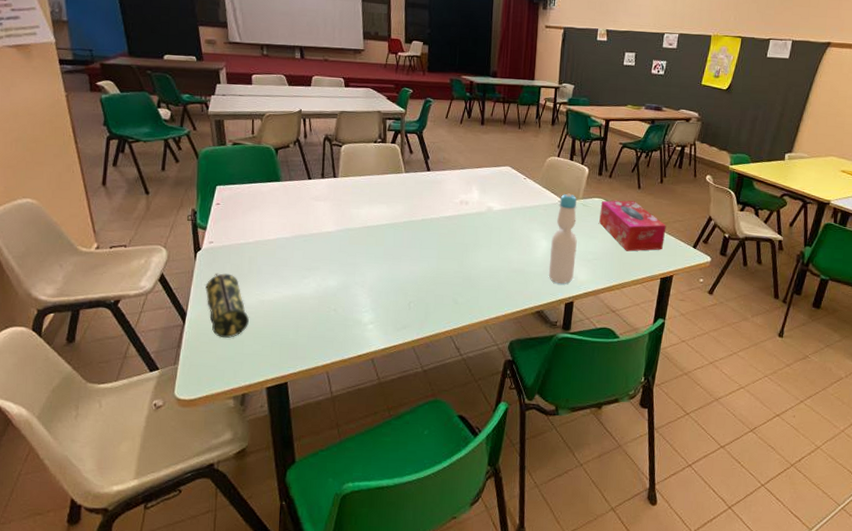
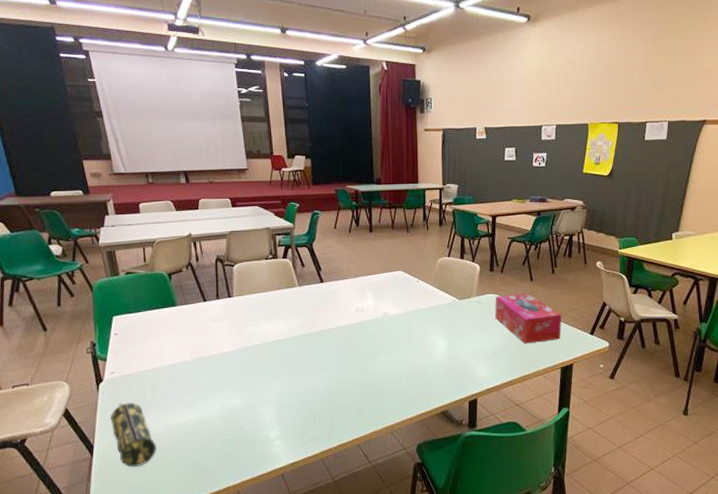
bottle: present [548,193,577,284] -> none [449,292,475,382]

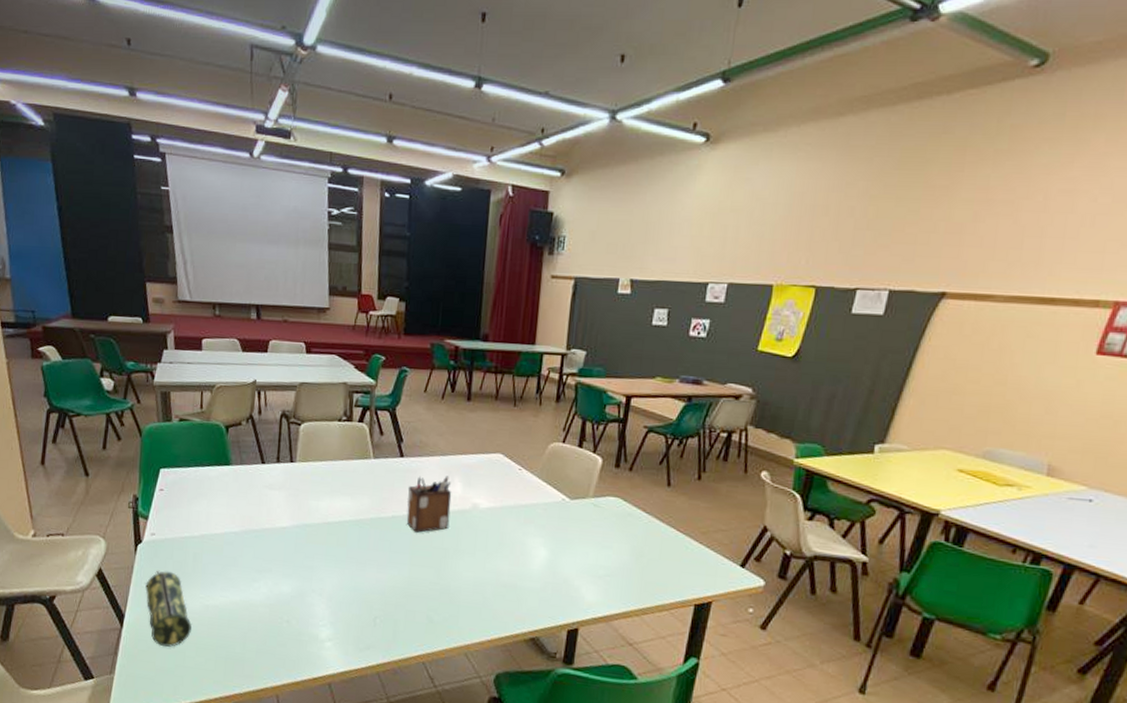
desk organizer: none [329,293,367,341] -> present [406,476,452,533]
tissue box: present [495,293,562,344] -> none [614,500,705,568]

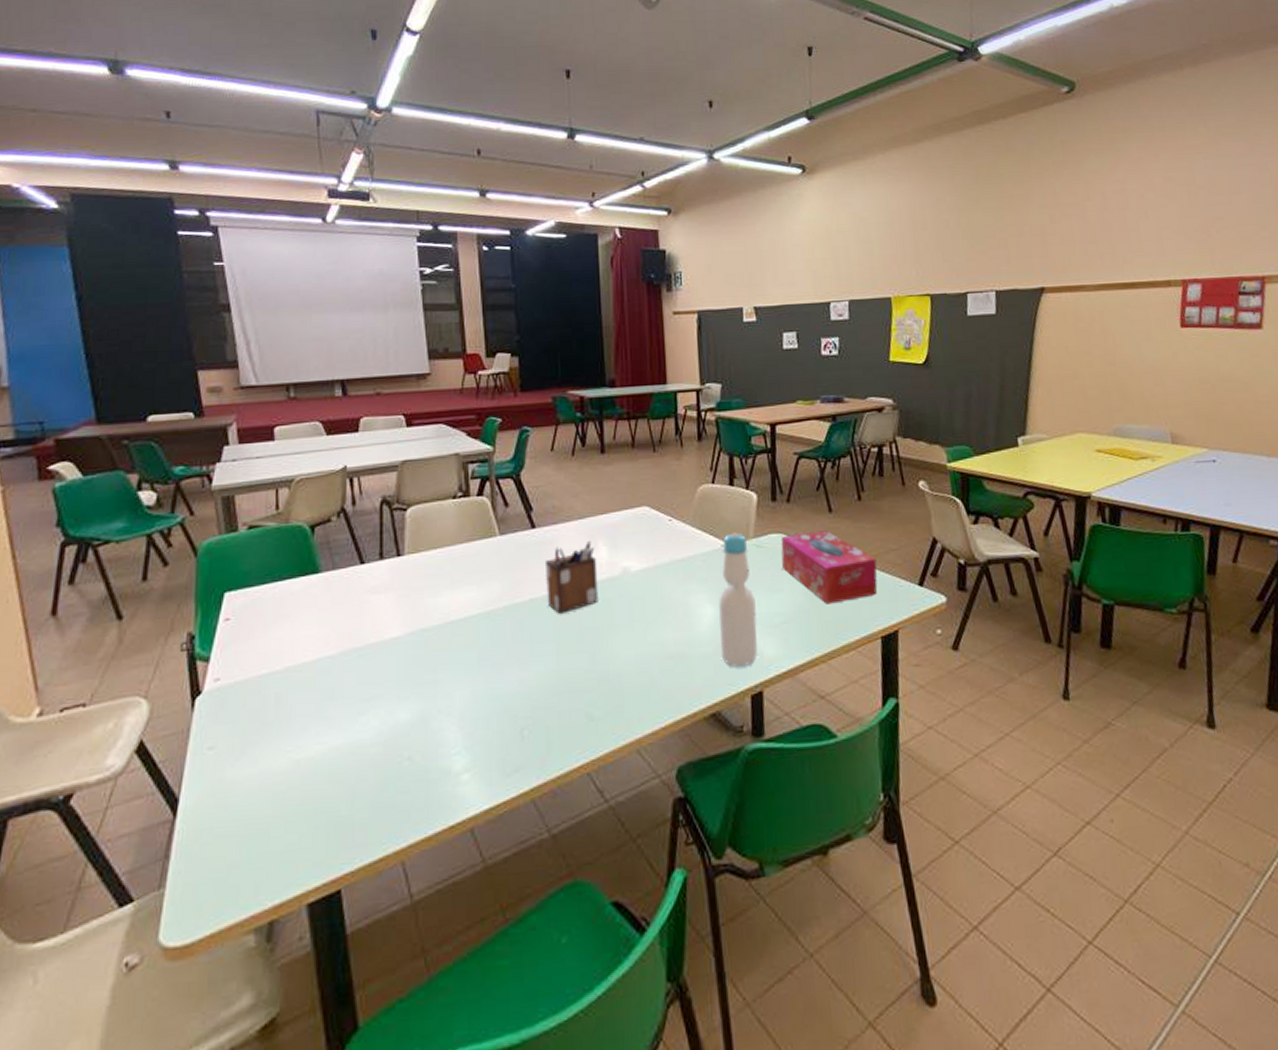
pencil case: present [145,570,192,647] -> none [208,725,277,831]
bottle: none [546,489,586,605] -> present [719,532,758,667]
tissue box: none [614,500,705,568] -> present [780,530,878,604]

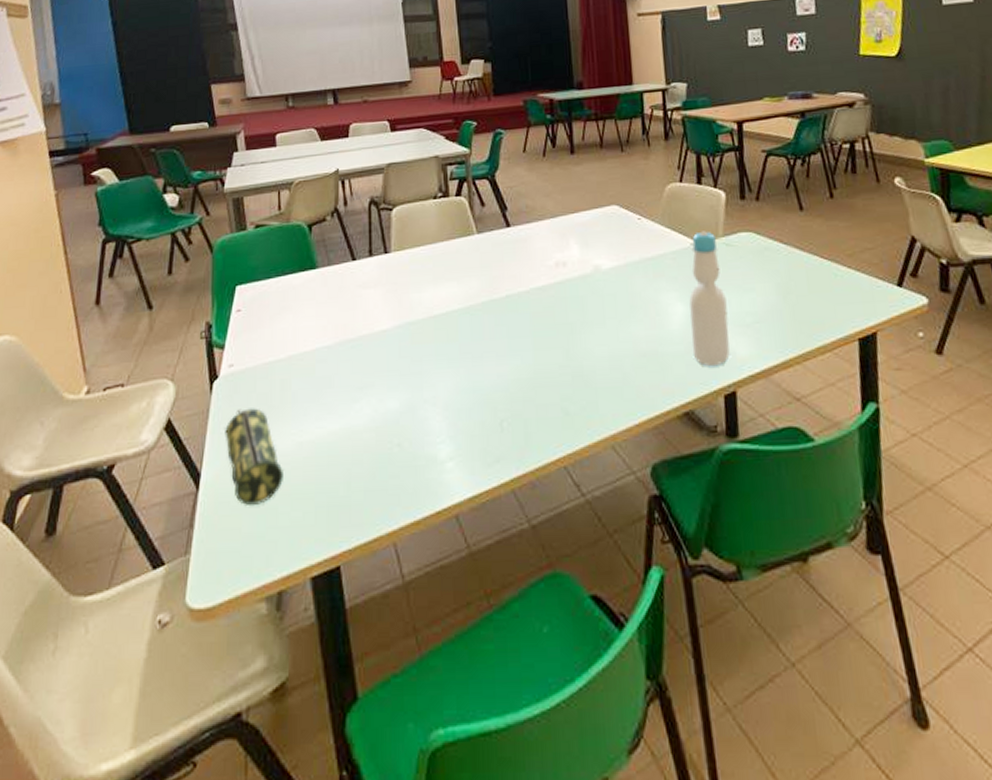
pencil case: none [208,725,277,831] -> present [225,408,283,505]
desk organizer: present [544,541,599,614] -> none [519,239,572,310]
tissue box: present [780,530,878,604] -> none [750,229,853,304]

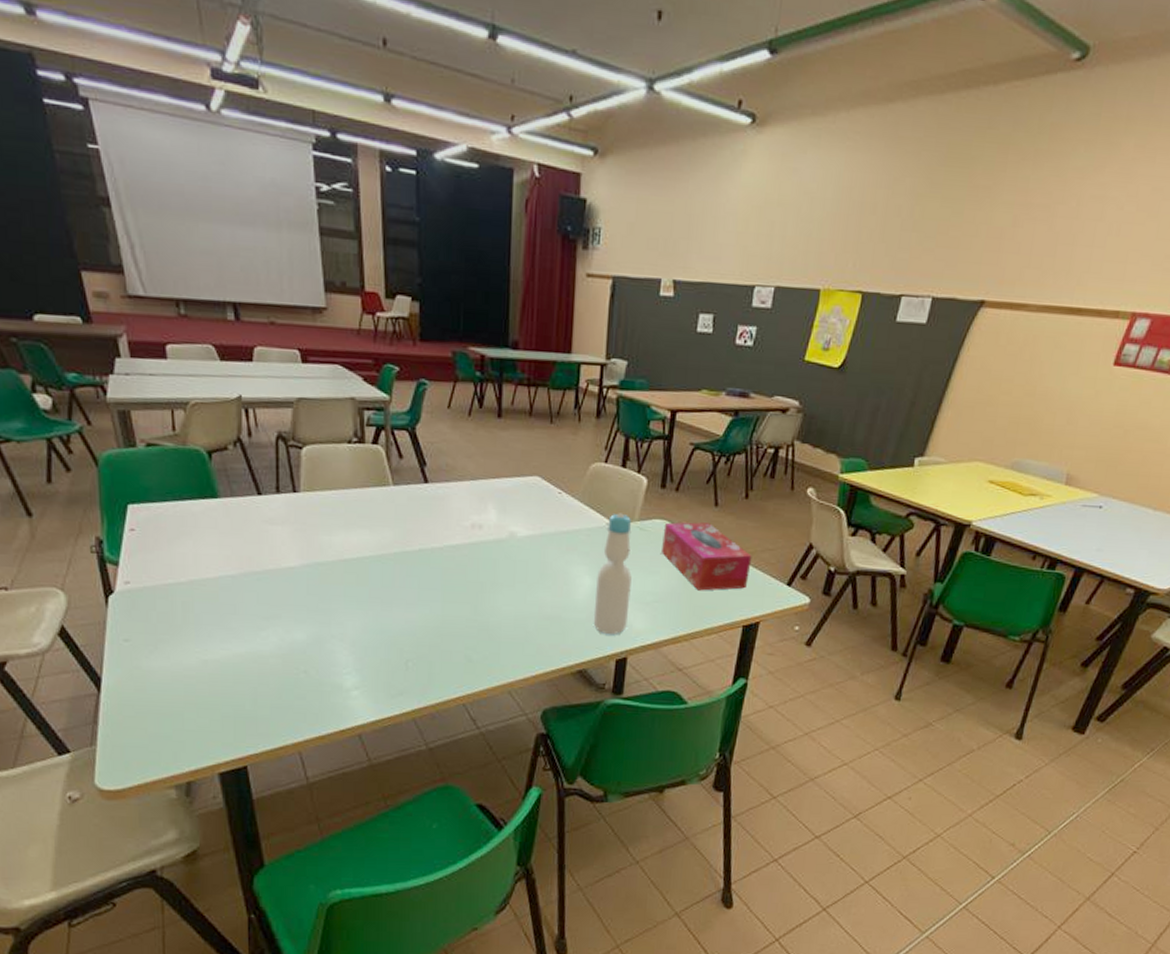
pencil case: present [225,408,283,505] -> none [124,624,188,710]
tissue box: none [750,229,853,304] -> present [662,522,752,591]

